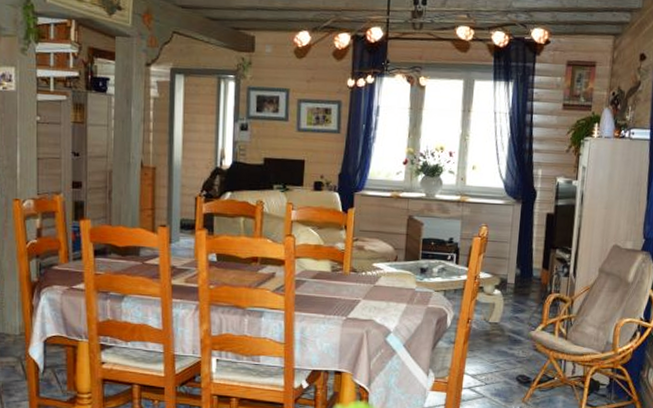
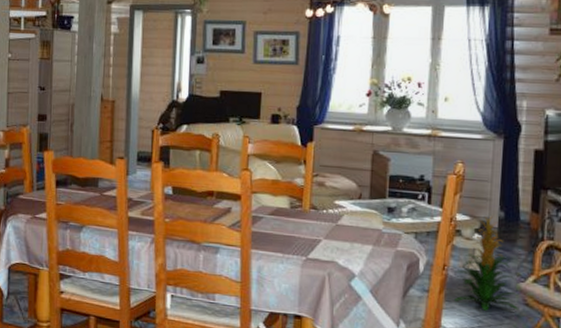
indoor plant: none [476,273,531,357] -> present [454,216,520,311]

